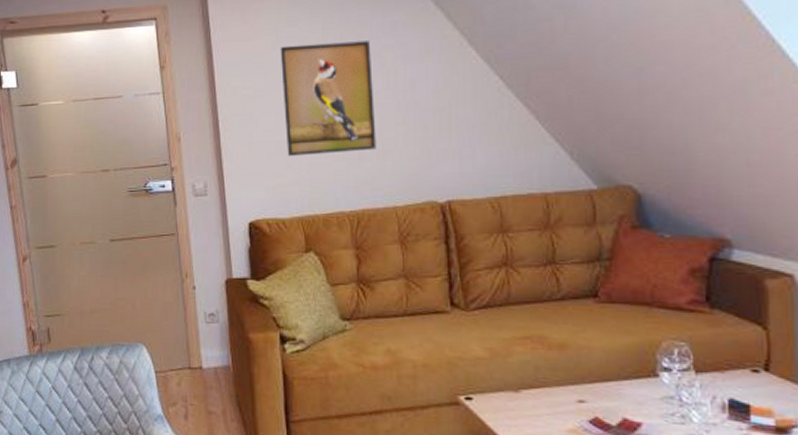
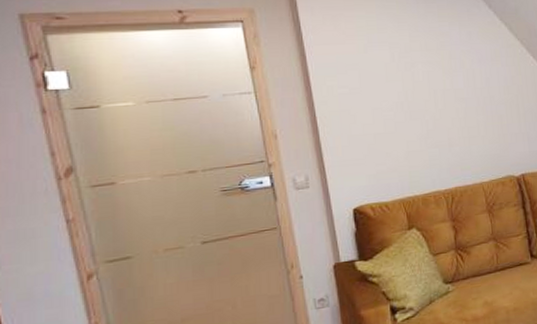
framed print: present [280,41,376,156] -> none [372,47,463,146]

